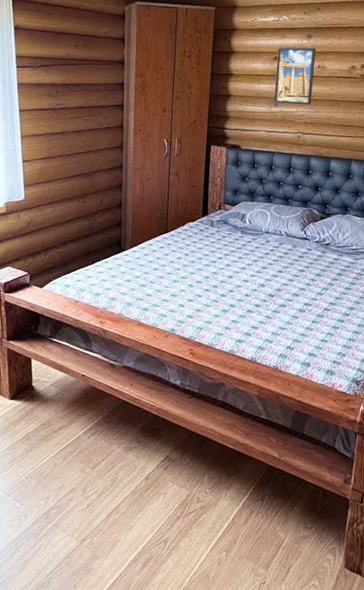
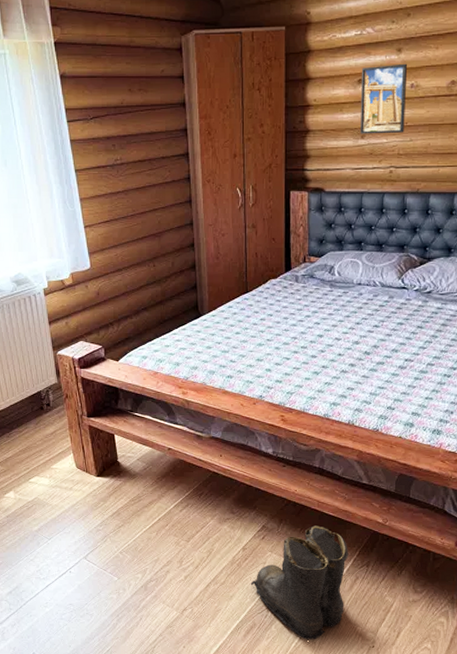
boots: none [150,458,245,575] -> present [250,525,348,641]

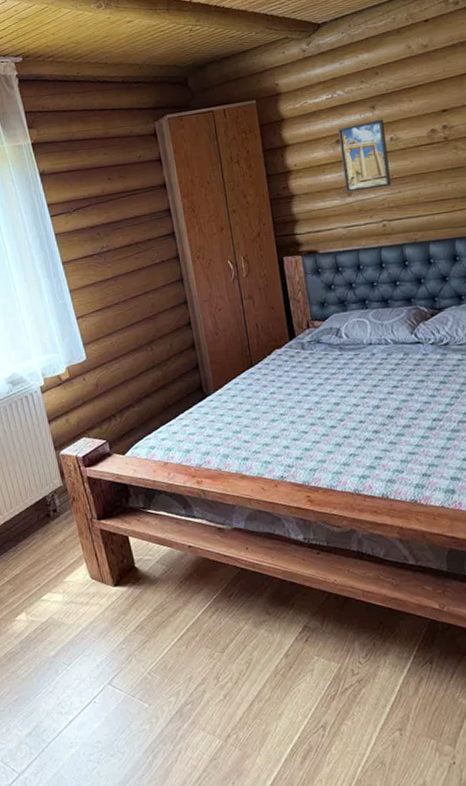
boots: present [250,525,348,641] -> none [299,619,413,762]

